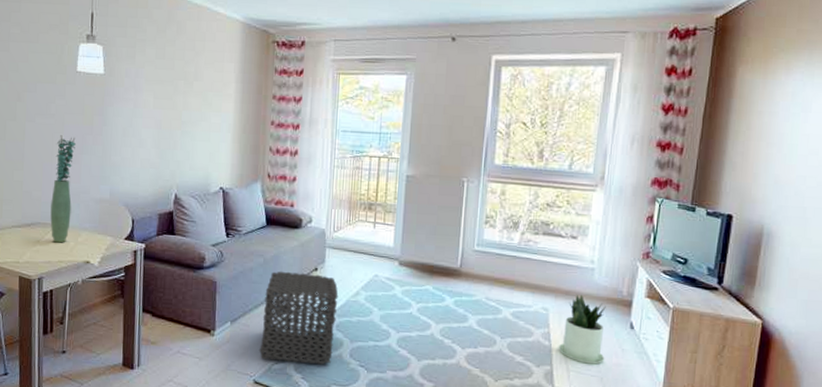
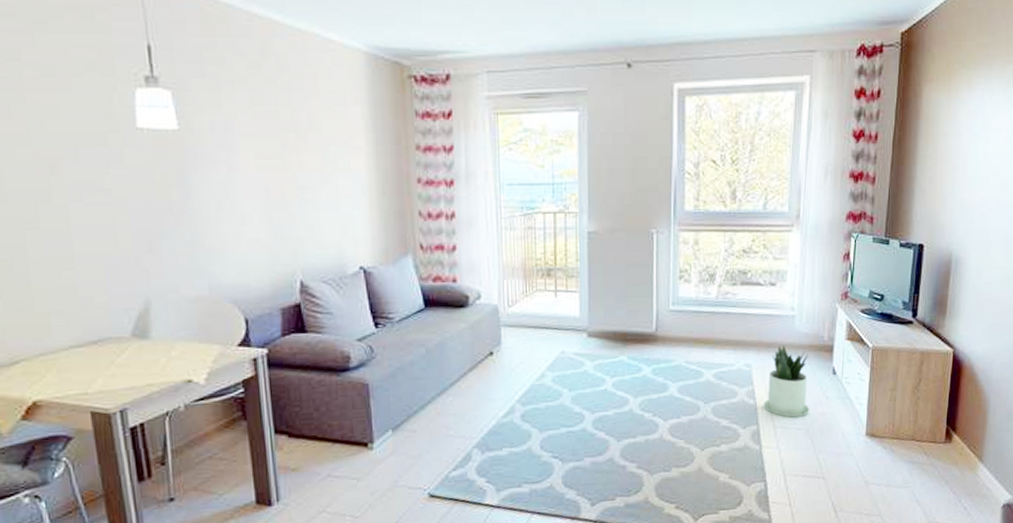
vase: present [50,135,76,243] -> none [121,217,157,361]
pouf: present [258,271,339,365] -> none [430,359,521,468]

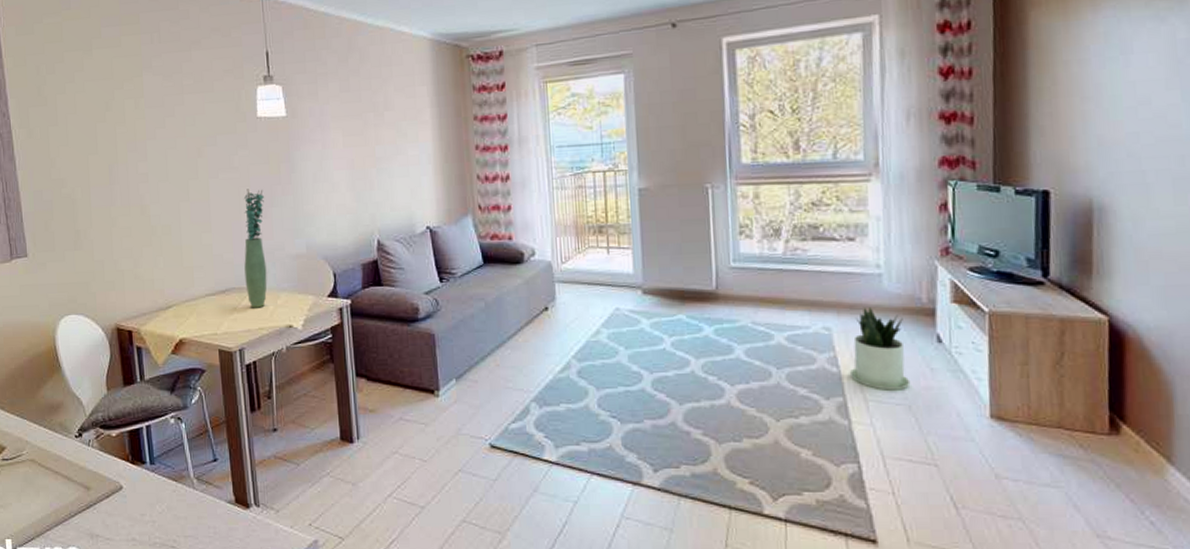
vase: none [121,217,157,361] -> present [244,189,268,308]

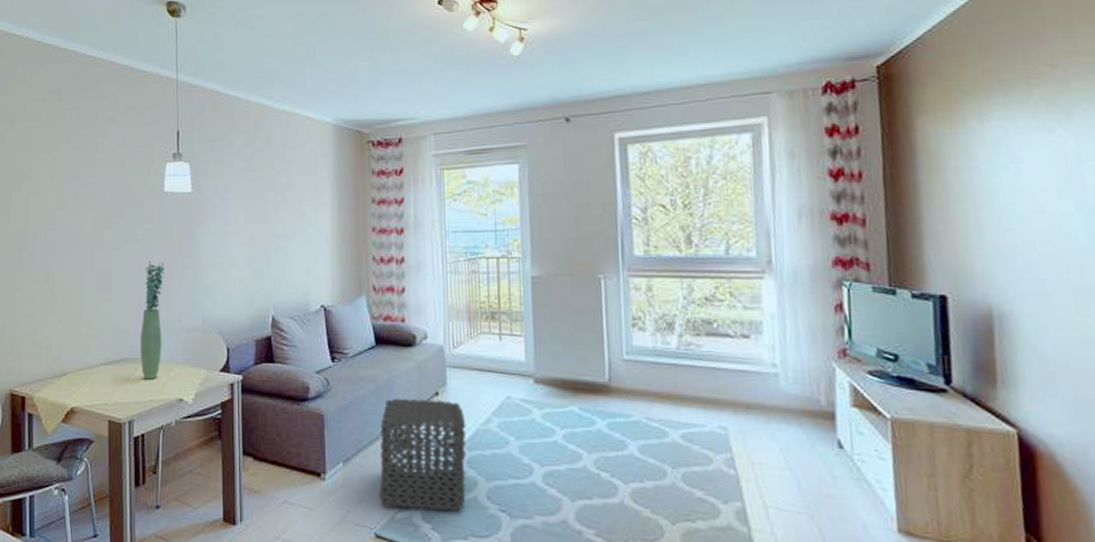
pouf: none [491,314,578,420] -> present [377,398,467,512]
planter: present [849,306,911,390] -> none [747,407,812,498]

